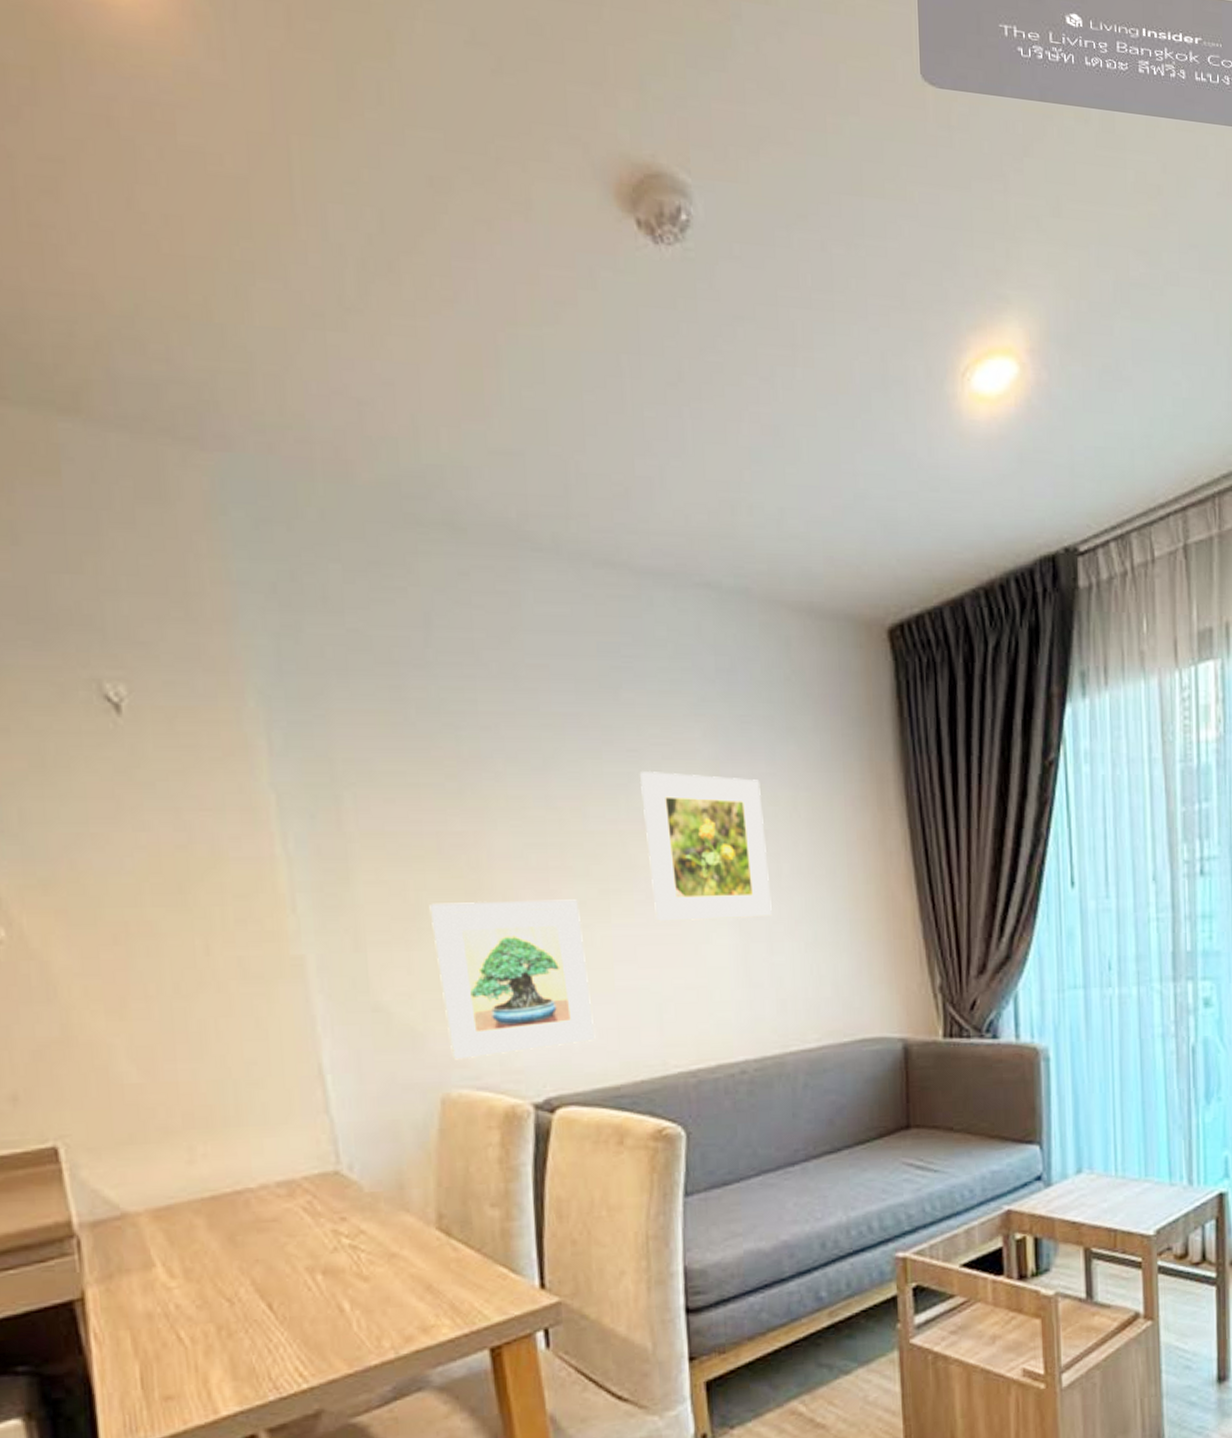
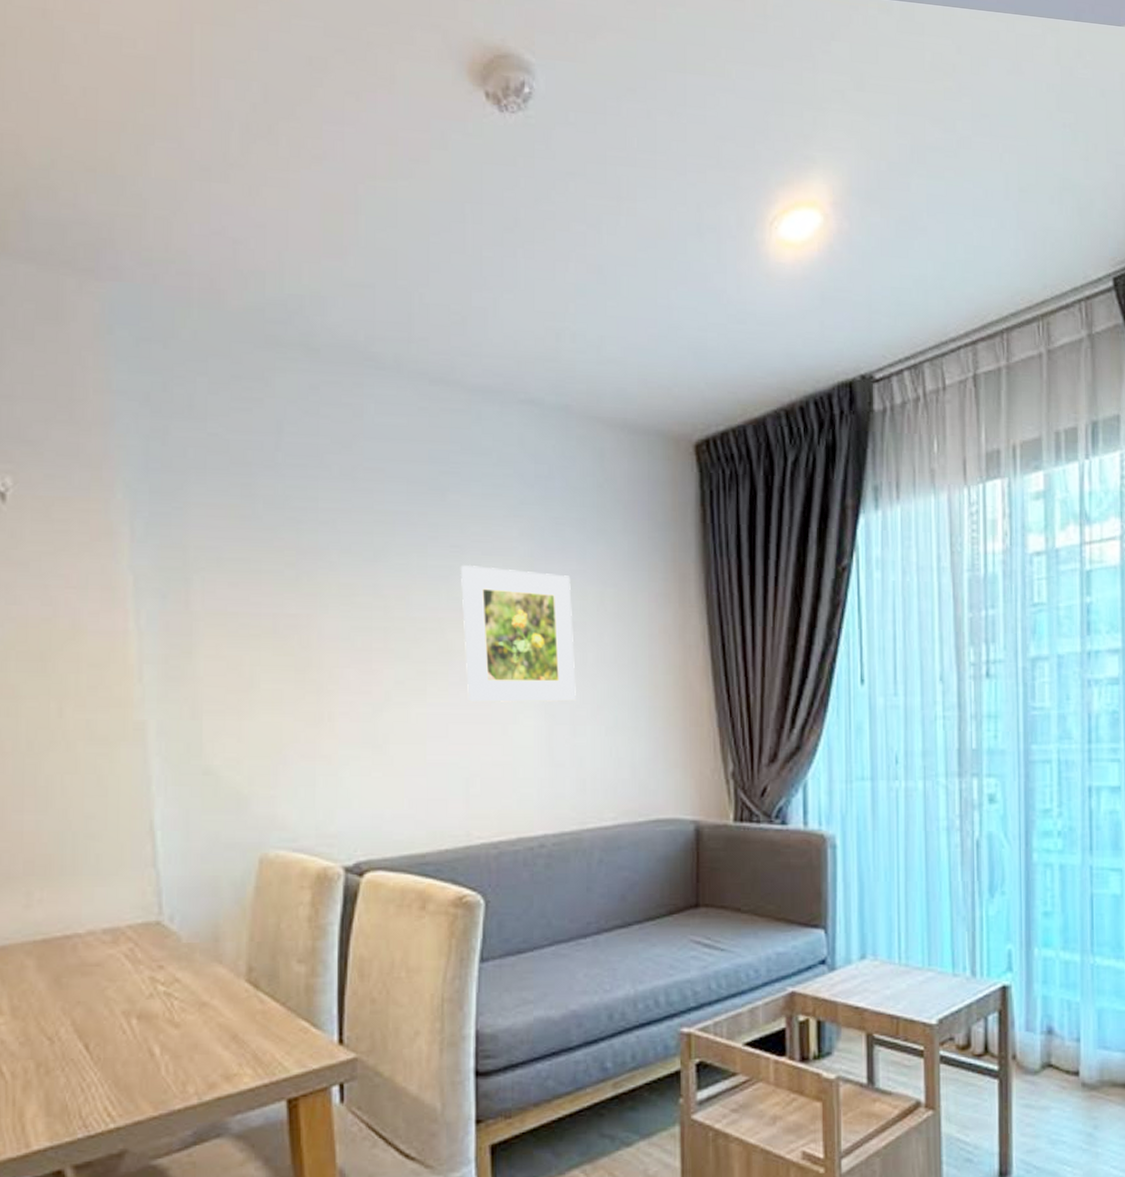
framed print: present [429,899,596,1060] -> none [262,678,406,823]

